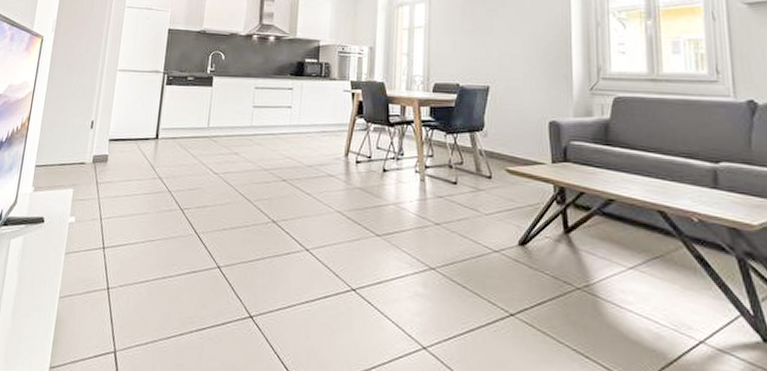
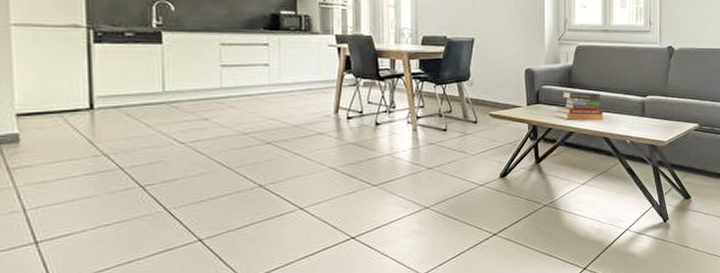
books: none [587,150,656,189] -> present [554,92,603,121]

